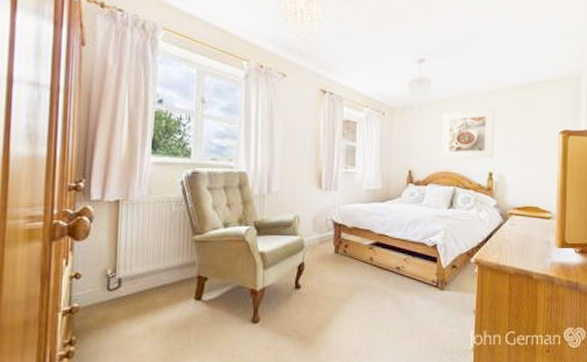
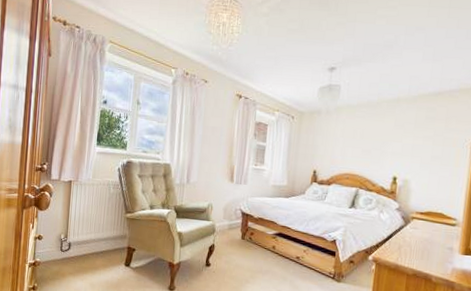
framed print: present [441,108,495,159] -> none [346,115,404,164]

